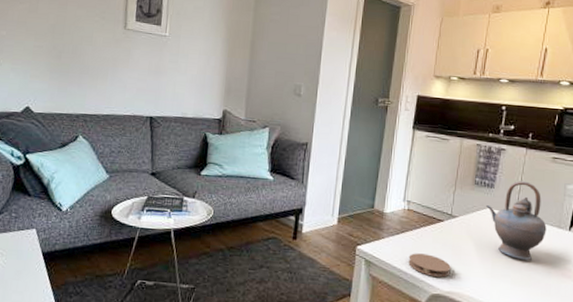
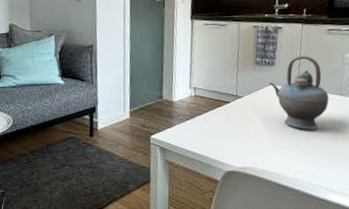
coaster: present [408,253,451,277] -> none [200,135,242,155]

